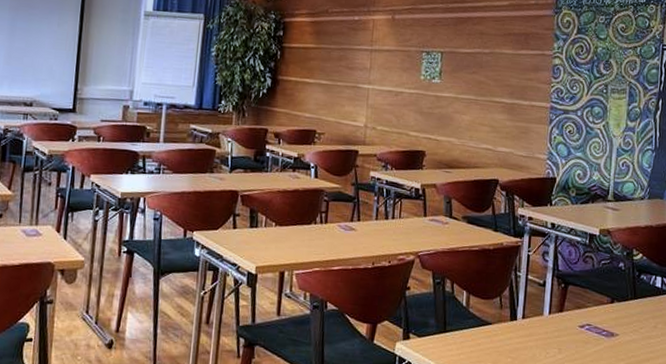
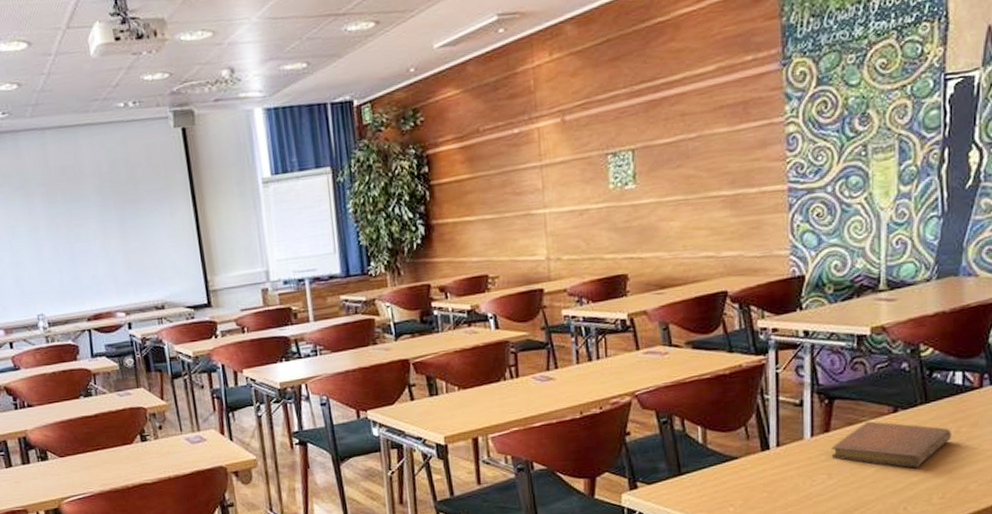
notebook: none [562,307,652,354] -> present [831,421,952,469]

